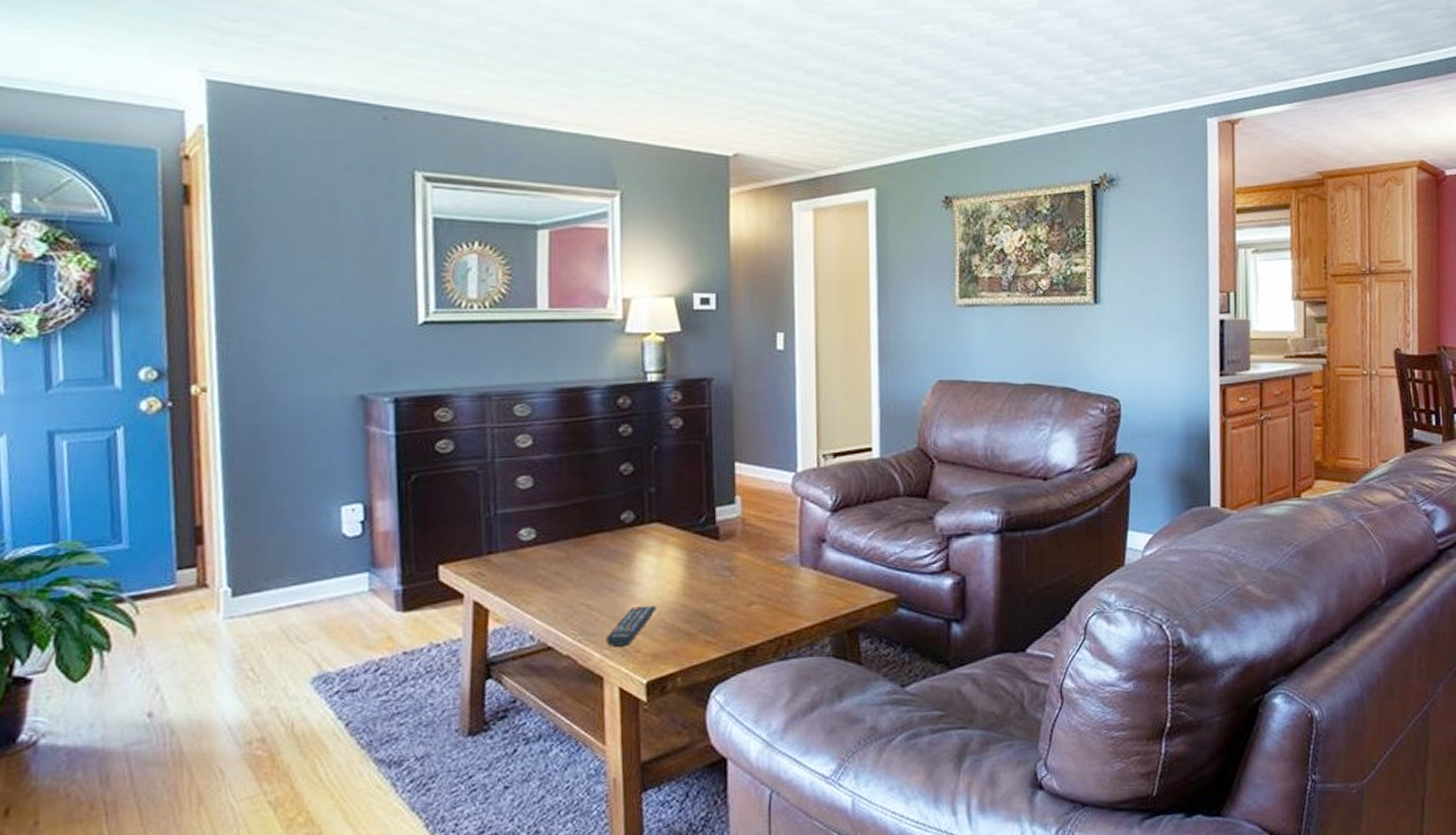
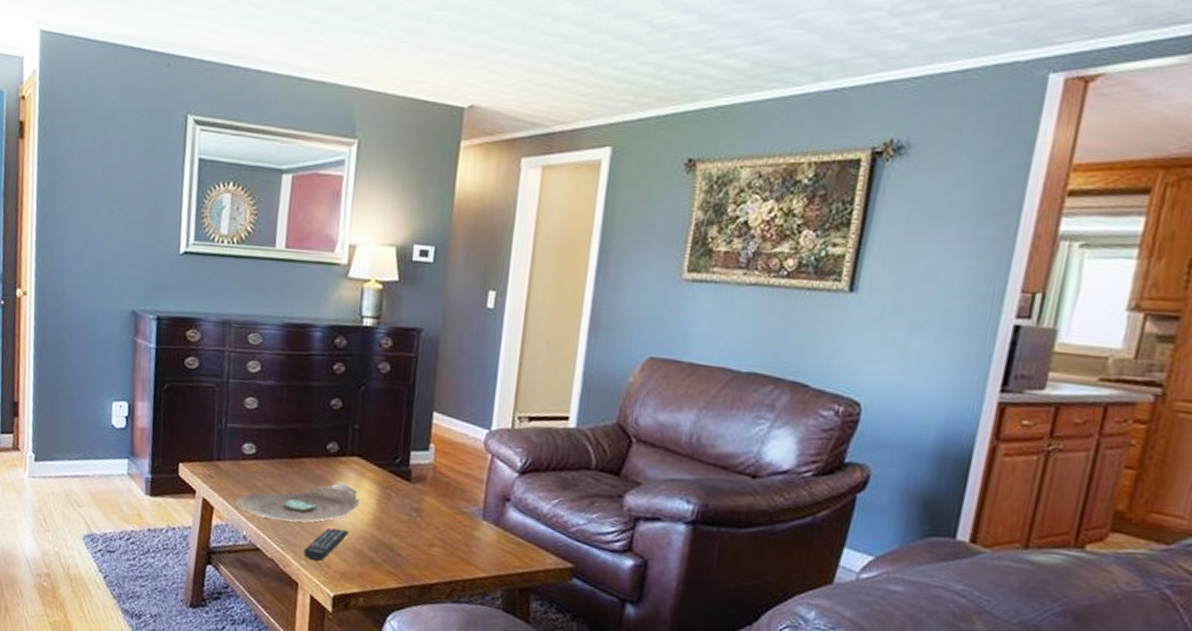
decorative bowl: none [514,554,665,610] -> present [234,483,359,522]

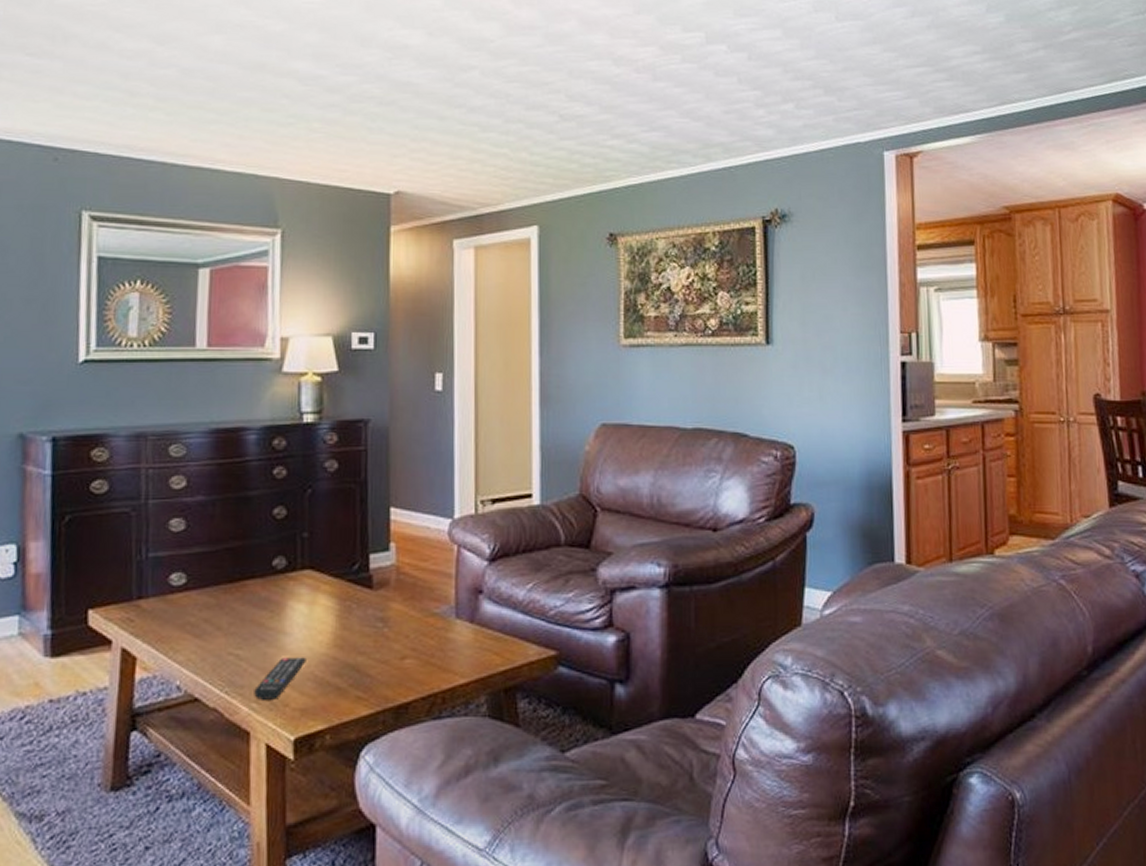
decorative bowl: present [234,483,359,522] -> none [162,603,316,659]

